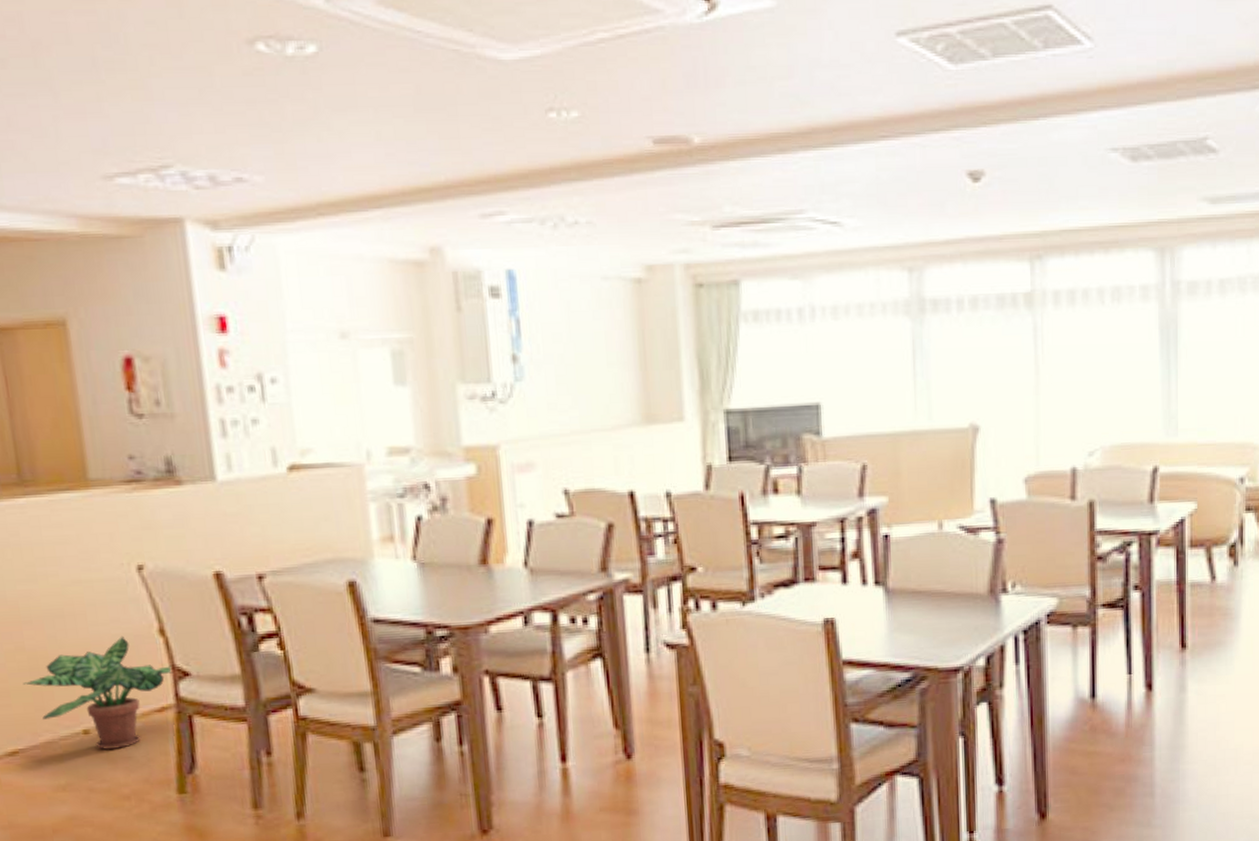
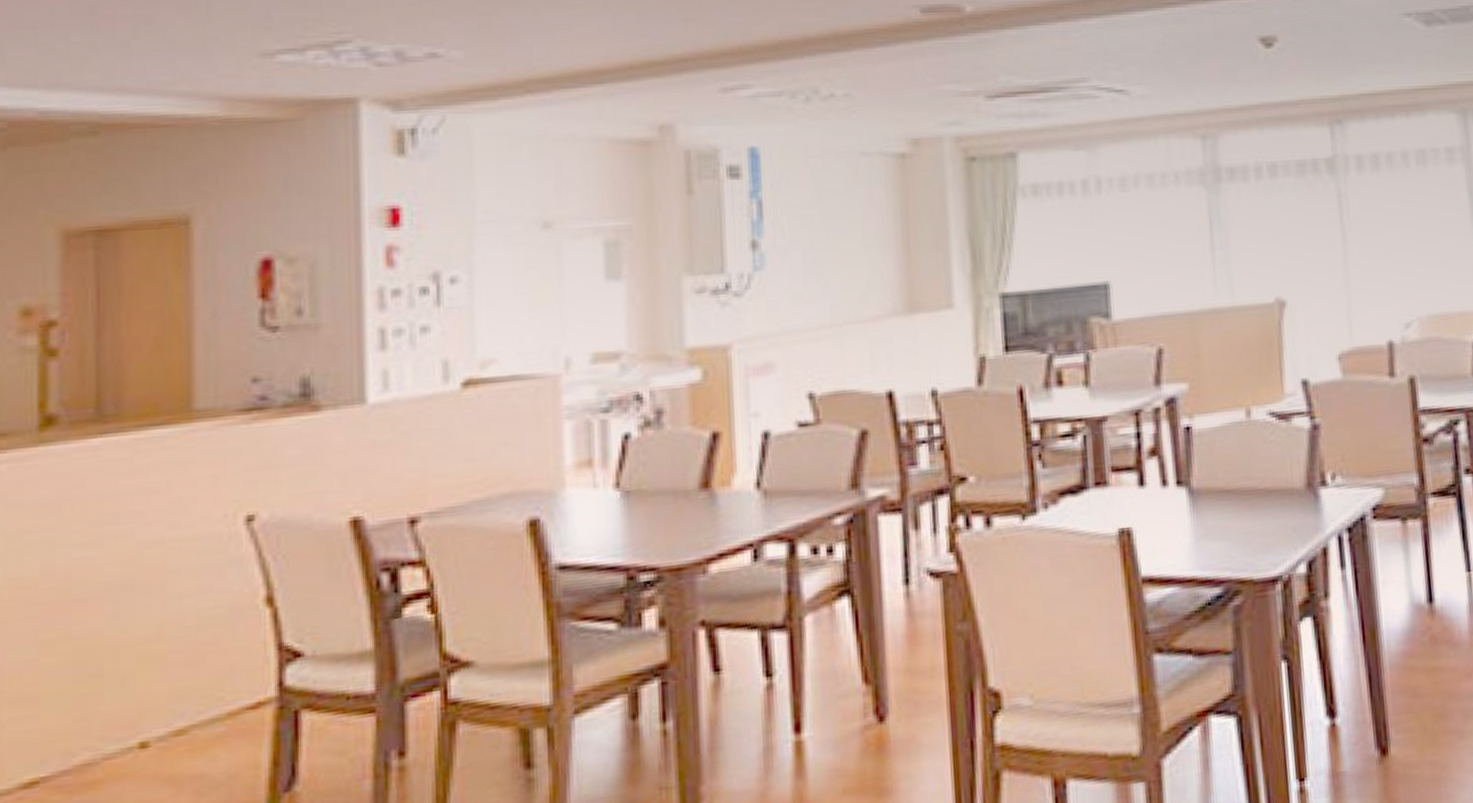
potted plant: present [22,636,173,750] -> none [60,609,280,768]

